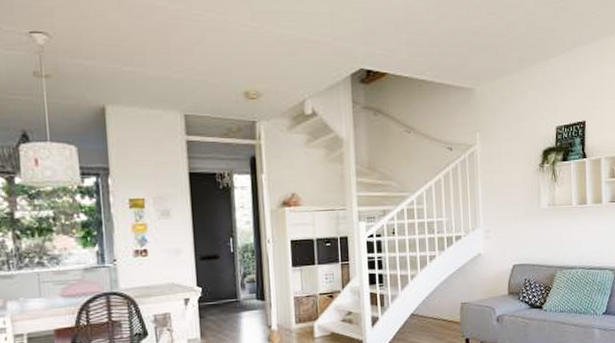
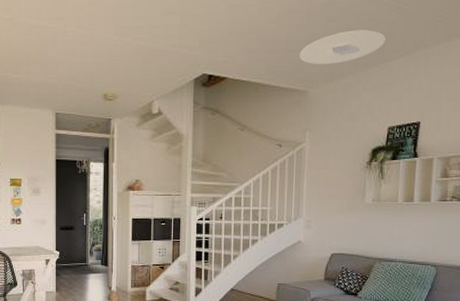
ceiling light: none [462,24,545,61] -> present [299,30,385,65]

